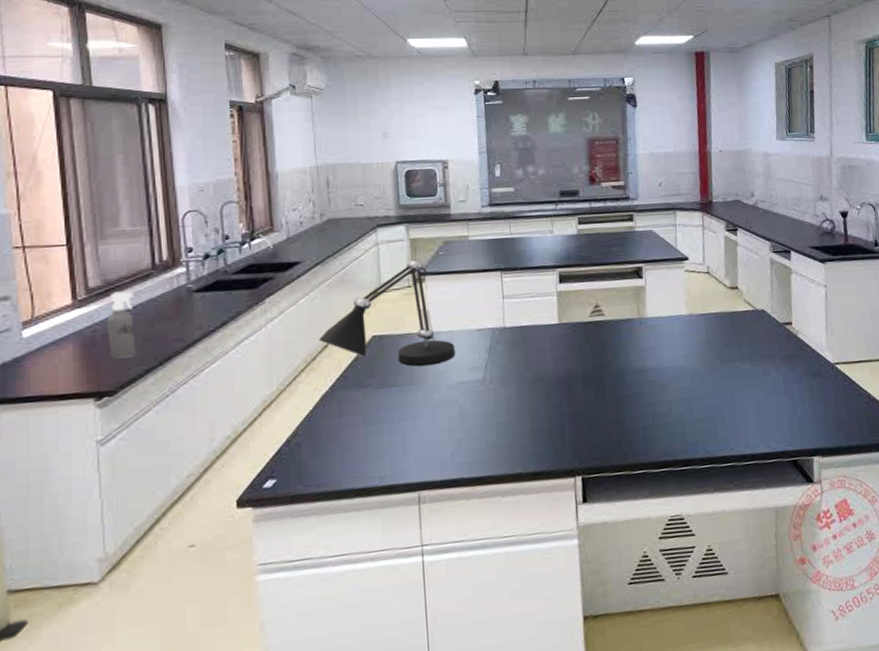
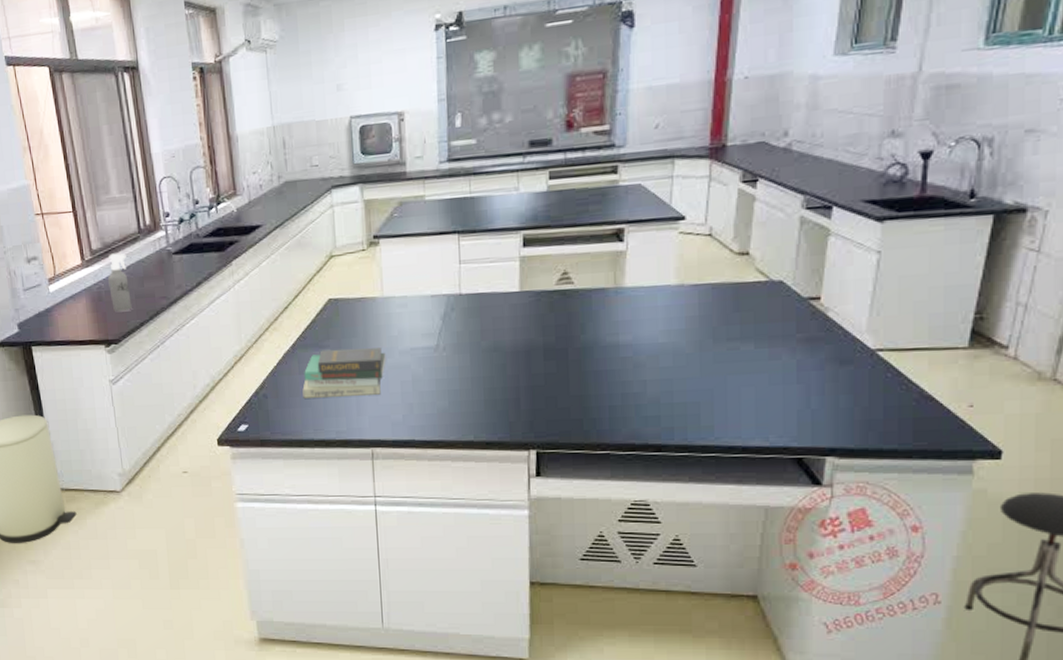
desk lamp: present [319,259,455,366] -> none [280,221,409,331]
books: none [342,384,433,443] -> present [302,347,386,398]

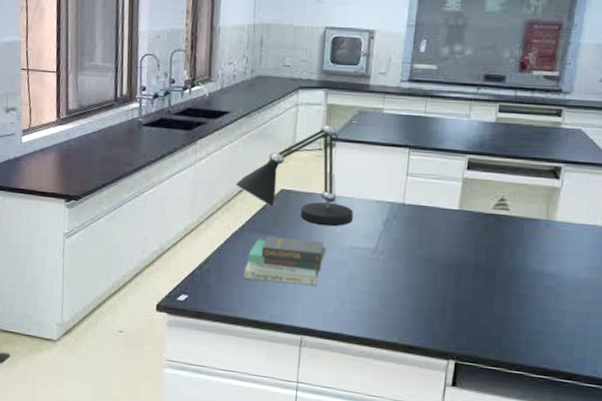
spray bottle: present [108,253,132,313] -> none [78,116,100,172]
desk lamp: none [280,221,409,331] -> present [236,124,353,226]

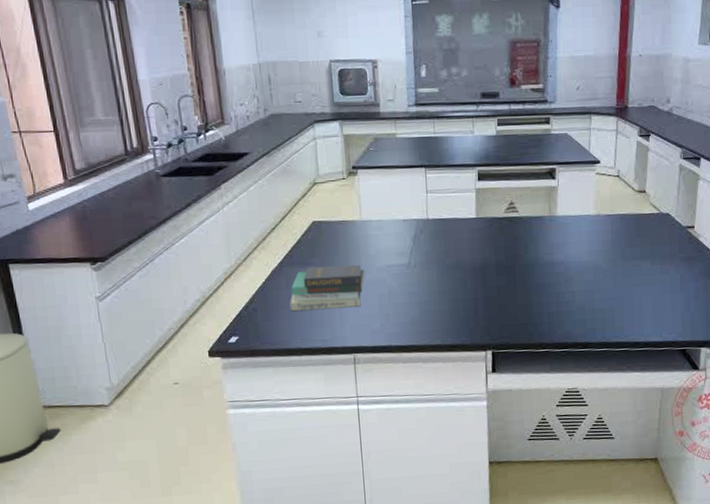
desk lamp: present [236,124,353,226] -> none [267,154,384,250]

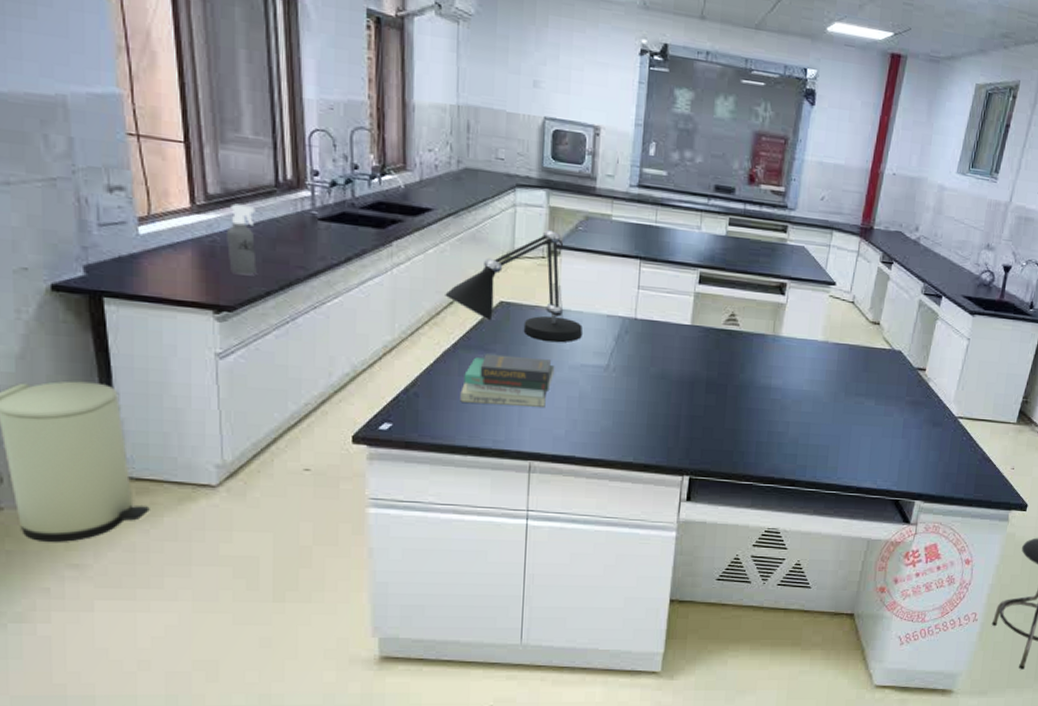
spray bottle: none [93,173,119,231] -> present [227,203,257,276]
desk lamp: none [267,154,384,250] -> present [445,229,582,342]

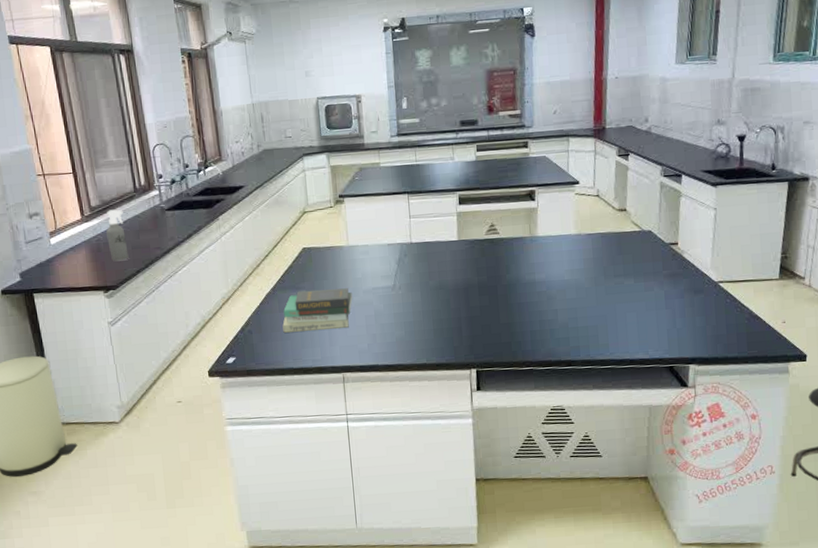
desk lamp: present [445,229,582,342] -> none [261,183,370,274]

